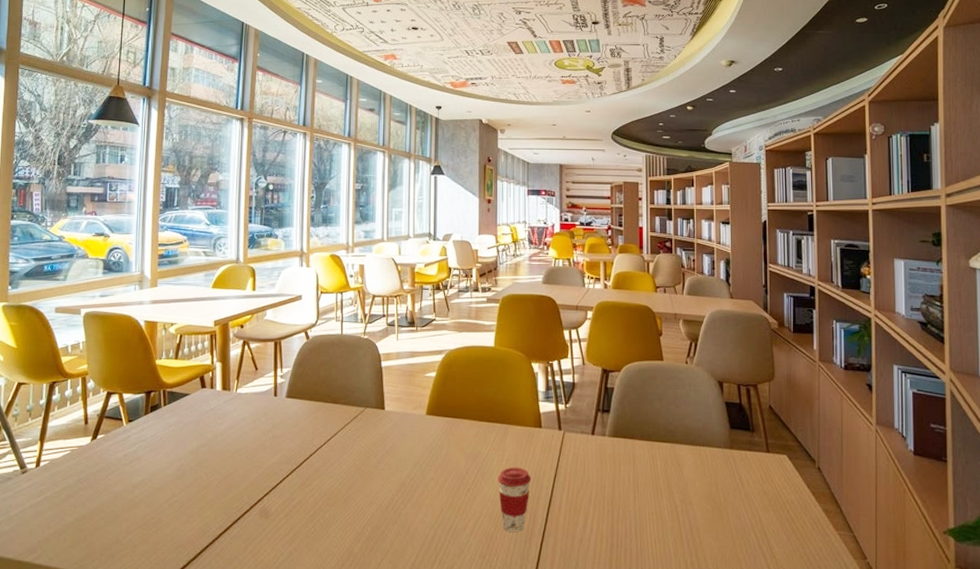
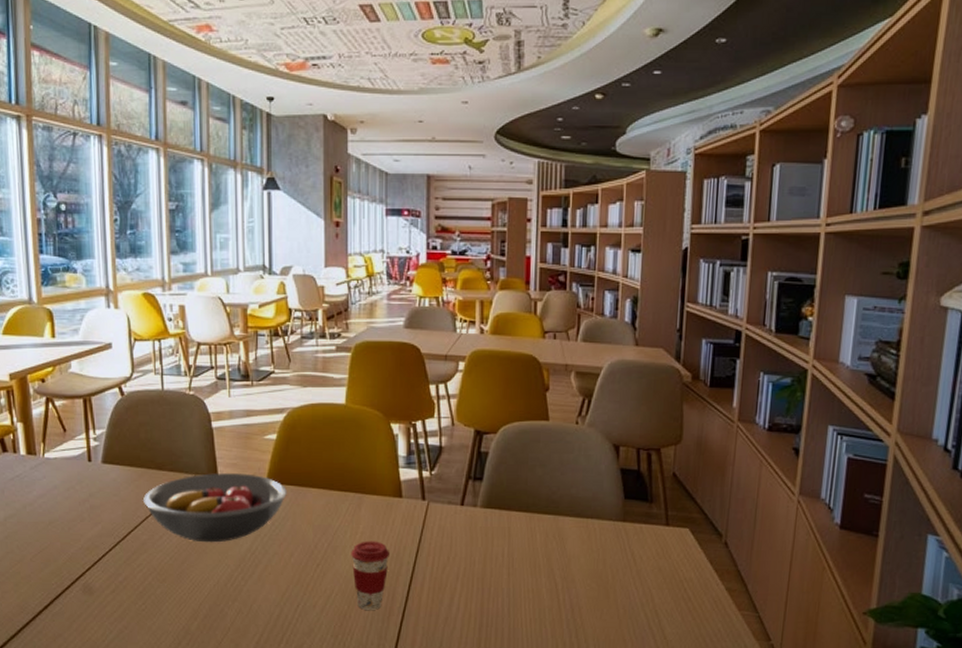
fruit bowl: none [319,406,443,469] -> present [143,473,287,543]

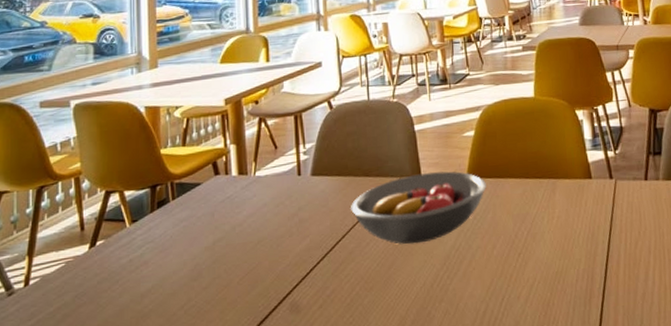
coffee cup: present [351,541,391,610] -> none [549,223,586,295]

